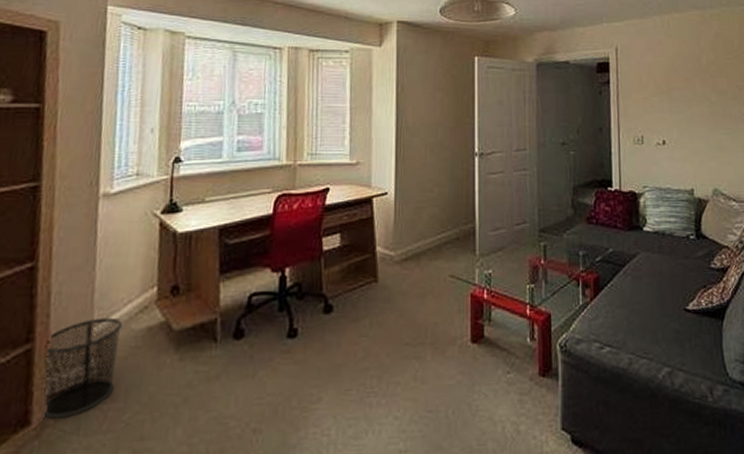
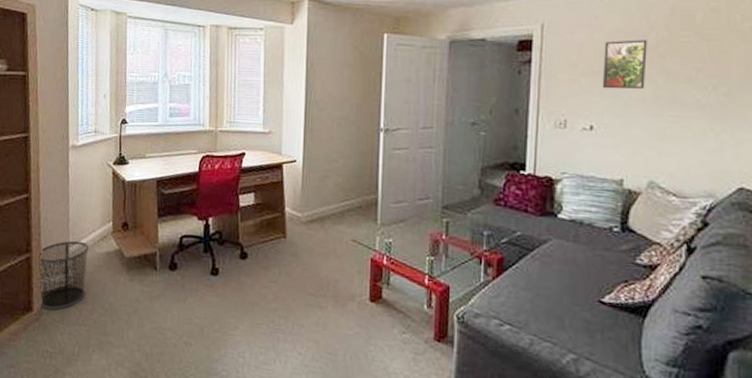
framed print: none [668,62,703,106] -> present [602,40,648,89]

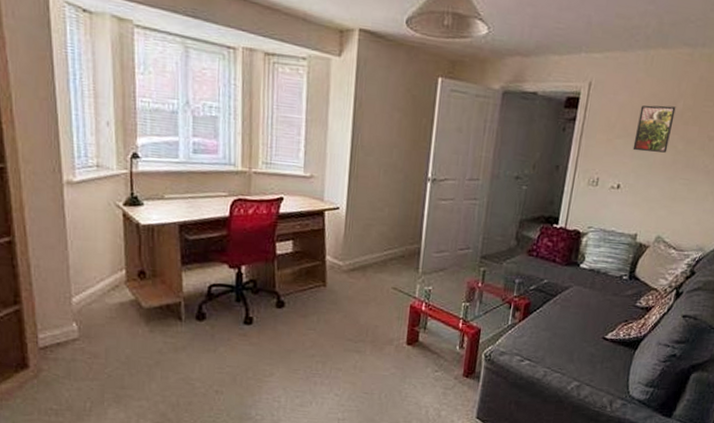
waste bin: present [38,240,89,310] -> none [31,290,97,366]

